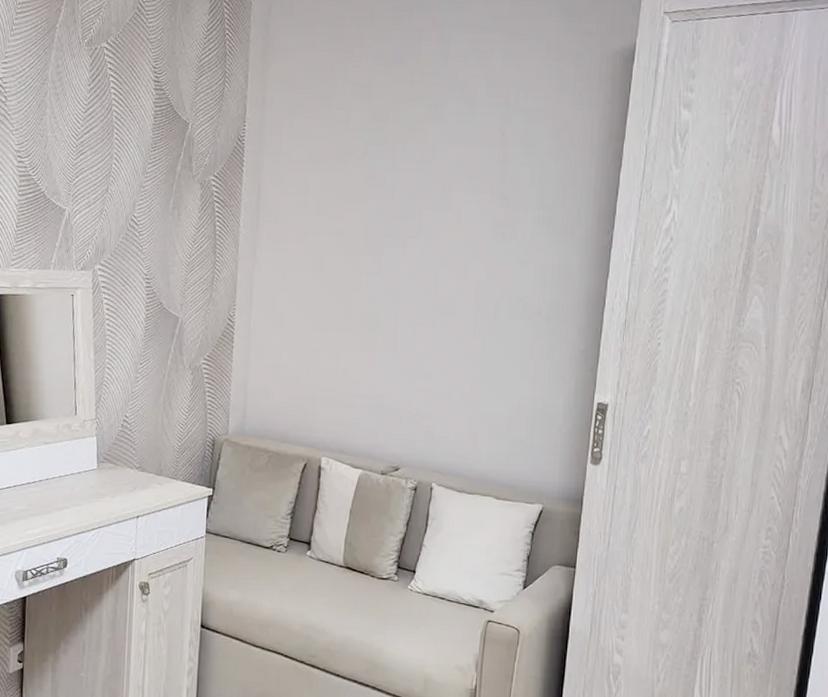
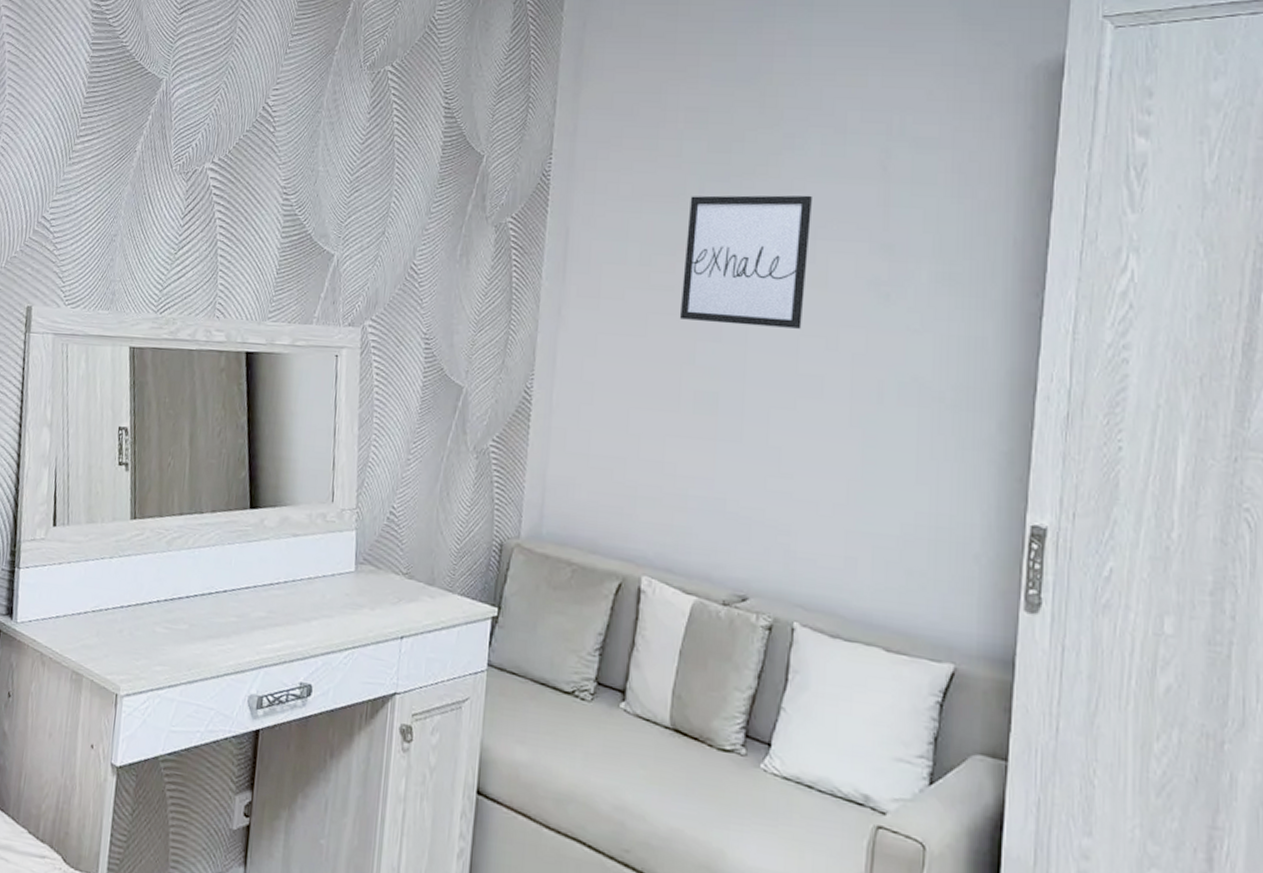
wall art: none [348,156,449,263] -> present [679,195,812,329]

